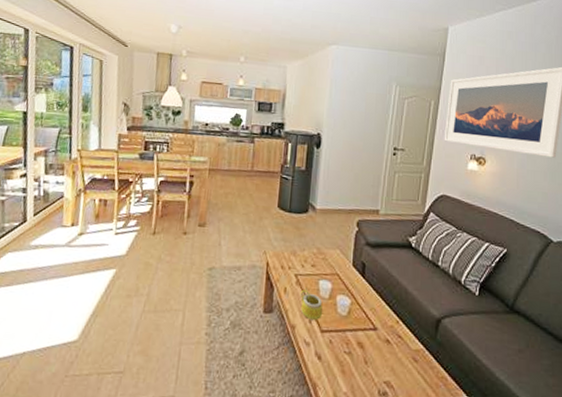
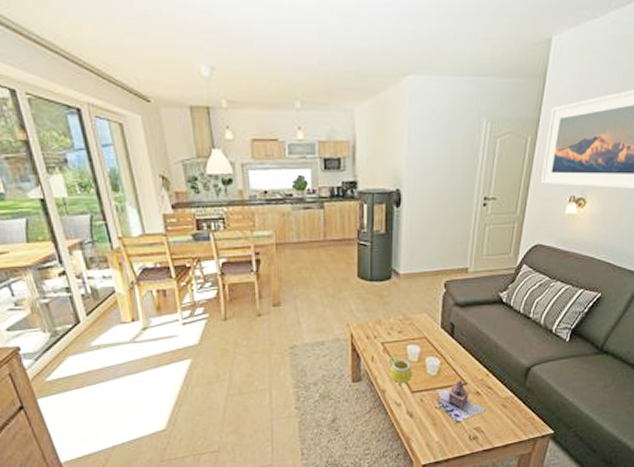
teapot: none [346,322,396,374] -> present [437,378,486,423]

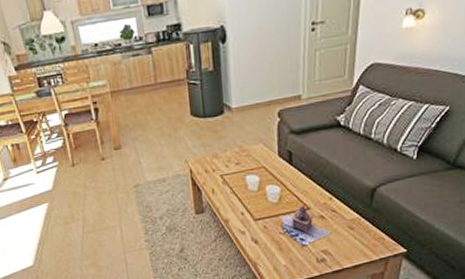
mug: present [388,353,412,383] -> none [228,184,253,212]

